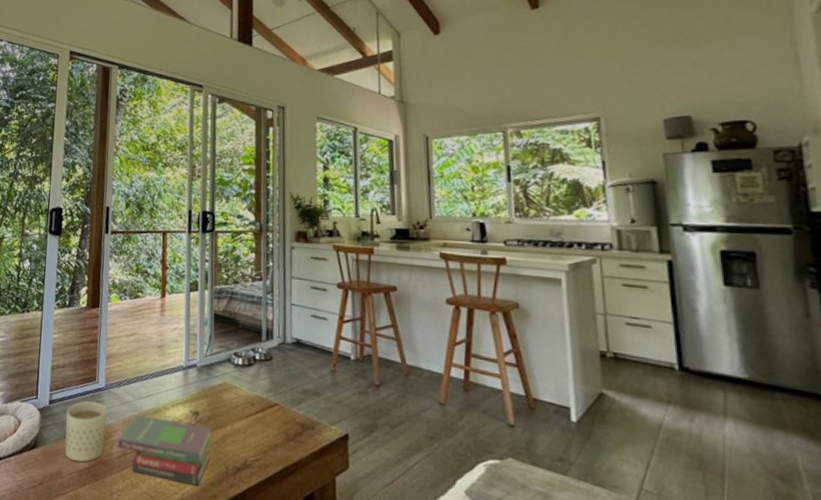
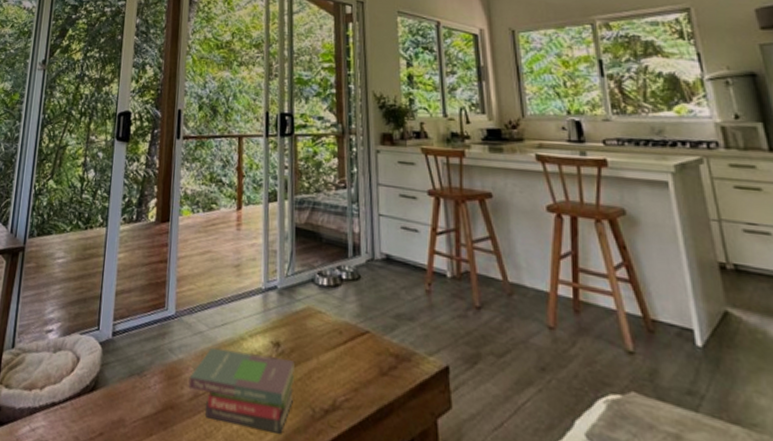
mug: present [64,401,107,462] -> none [128,331,177,407]

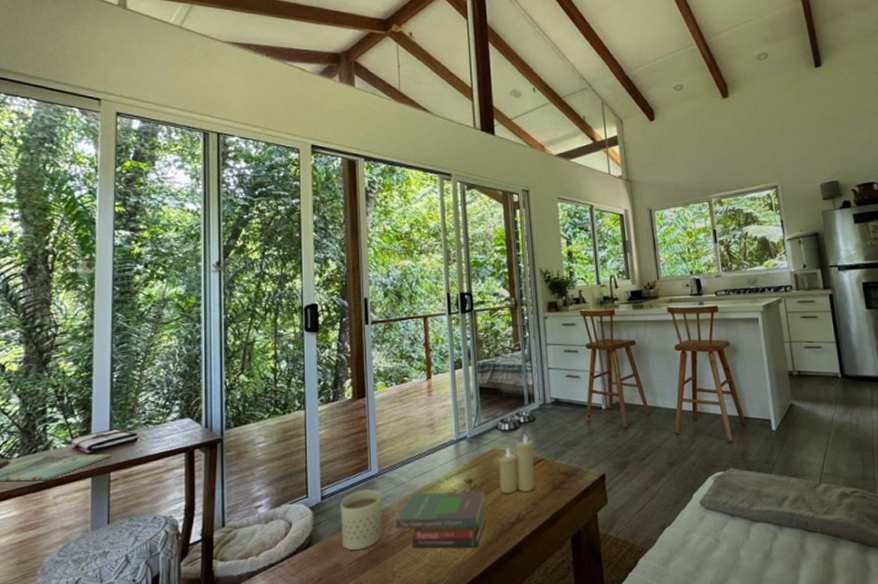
mug: none [128,331,177,407] -> present [340,488,384,551]
candle: none [312,295,357,372] -> present [499,435,535,495]

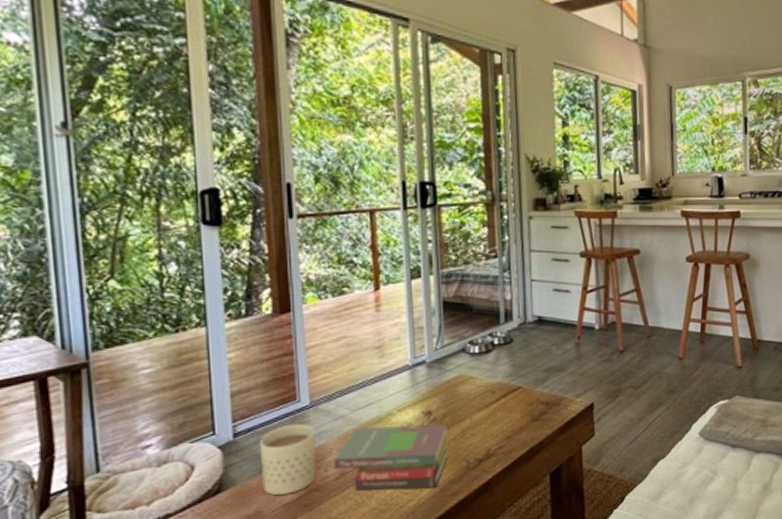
candle: present [499,435,535,495] -> none [465,359,510,428]

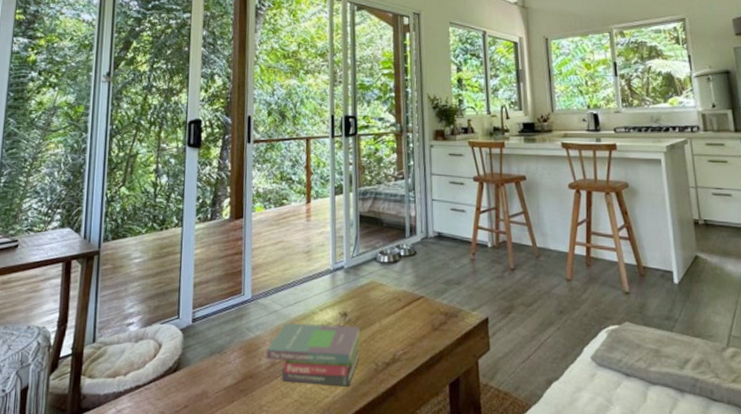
mug: present [259,423,318,496] -> none [209,314,254,379]

